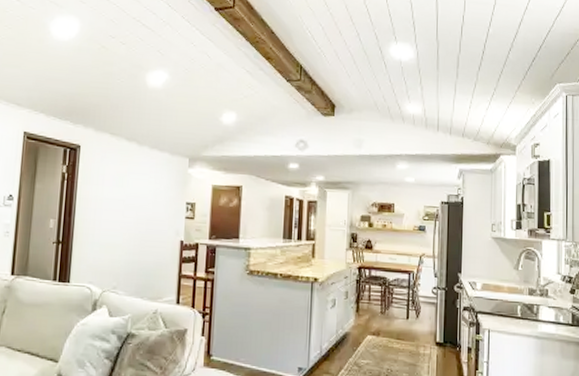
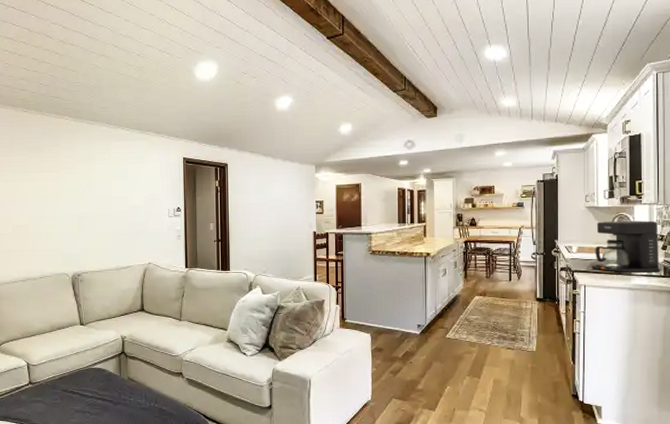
coffee maker: none [496,255,568,321] -> present [591,220,660,274]

